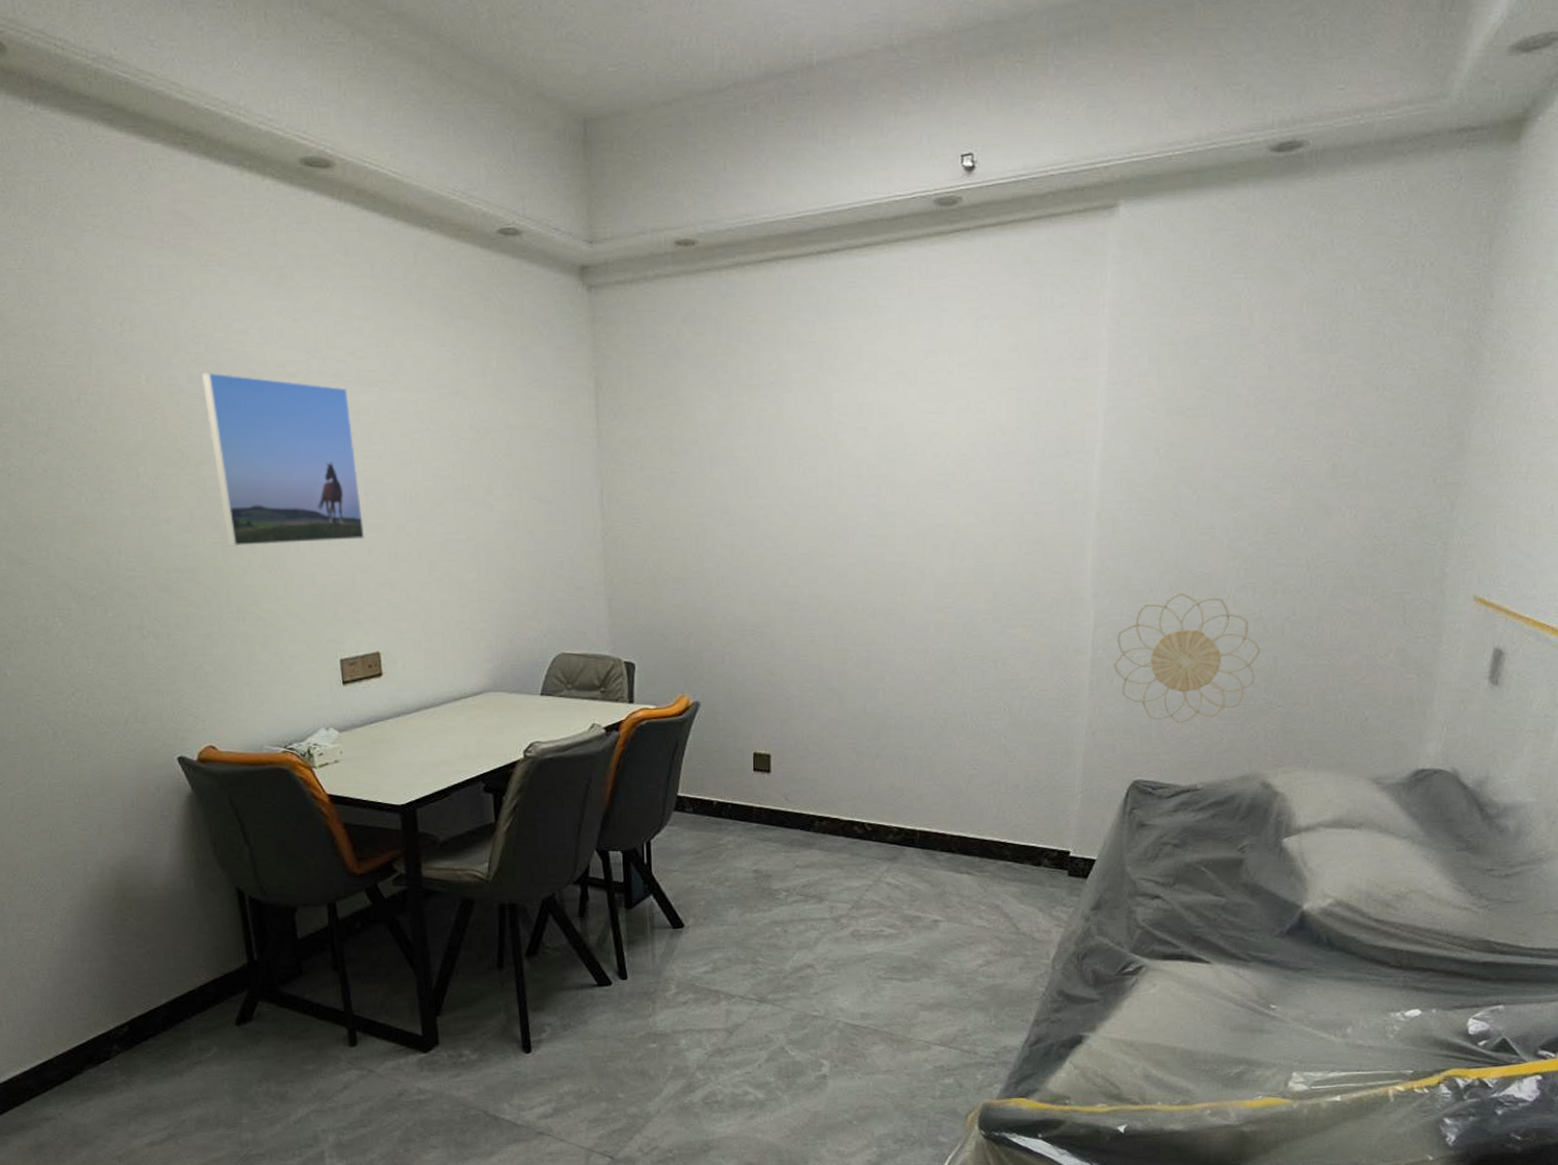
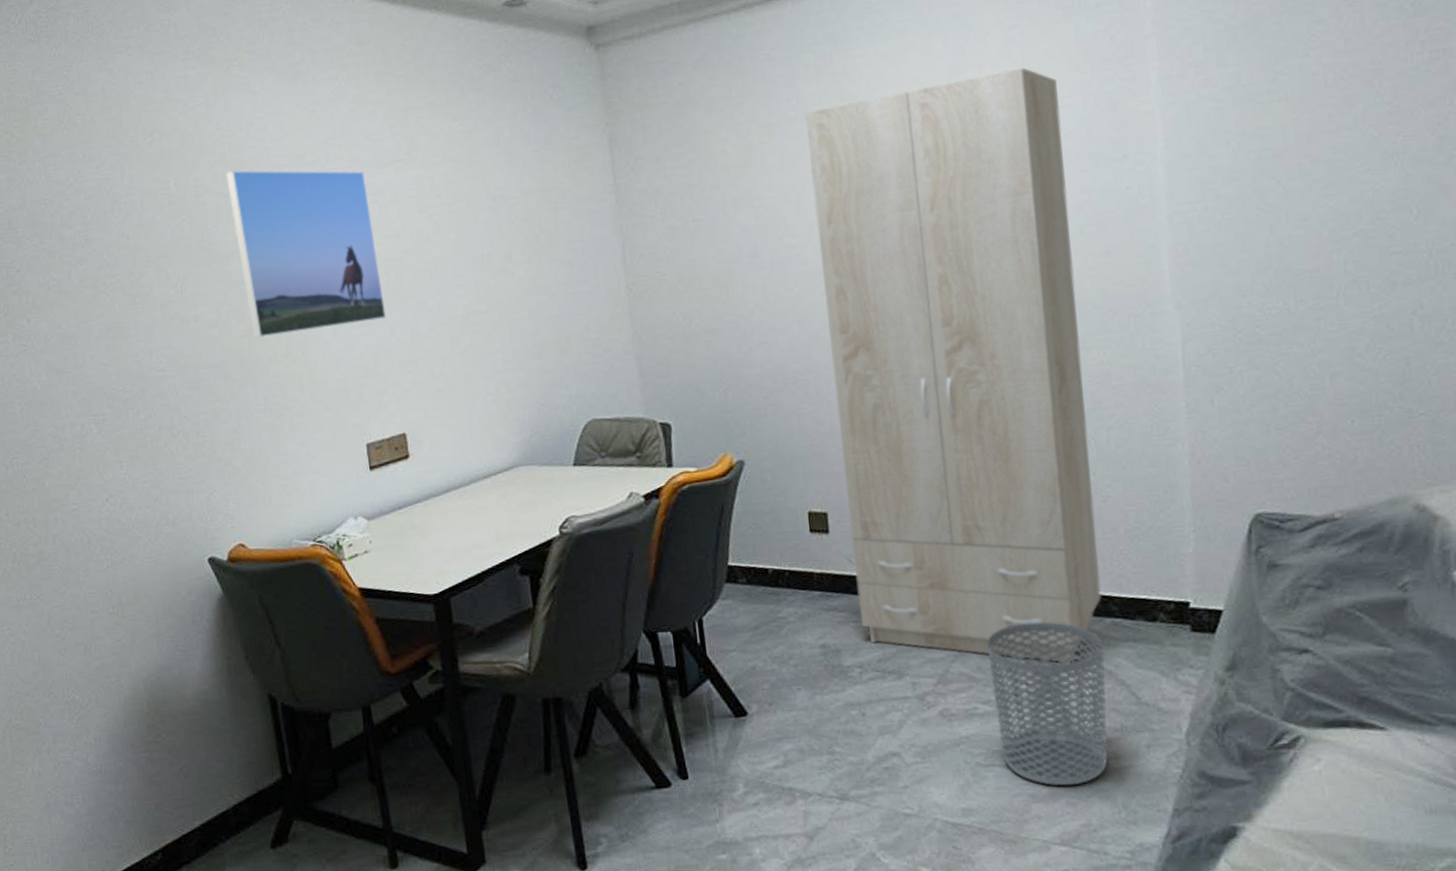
wardrobe: none [784,358,1017,898] -> present [805,67,1102,665]
waste bin: none [897,861,995,998] -> present [986,622,1108,787]
decorative wall piece: present [1114,593,1260,723] -> none [1211,294,1388,443]

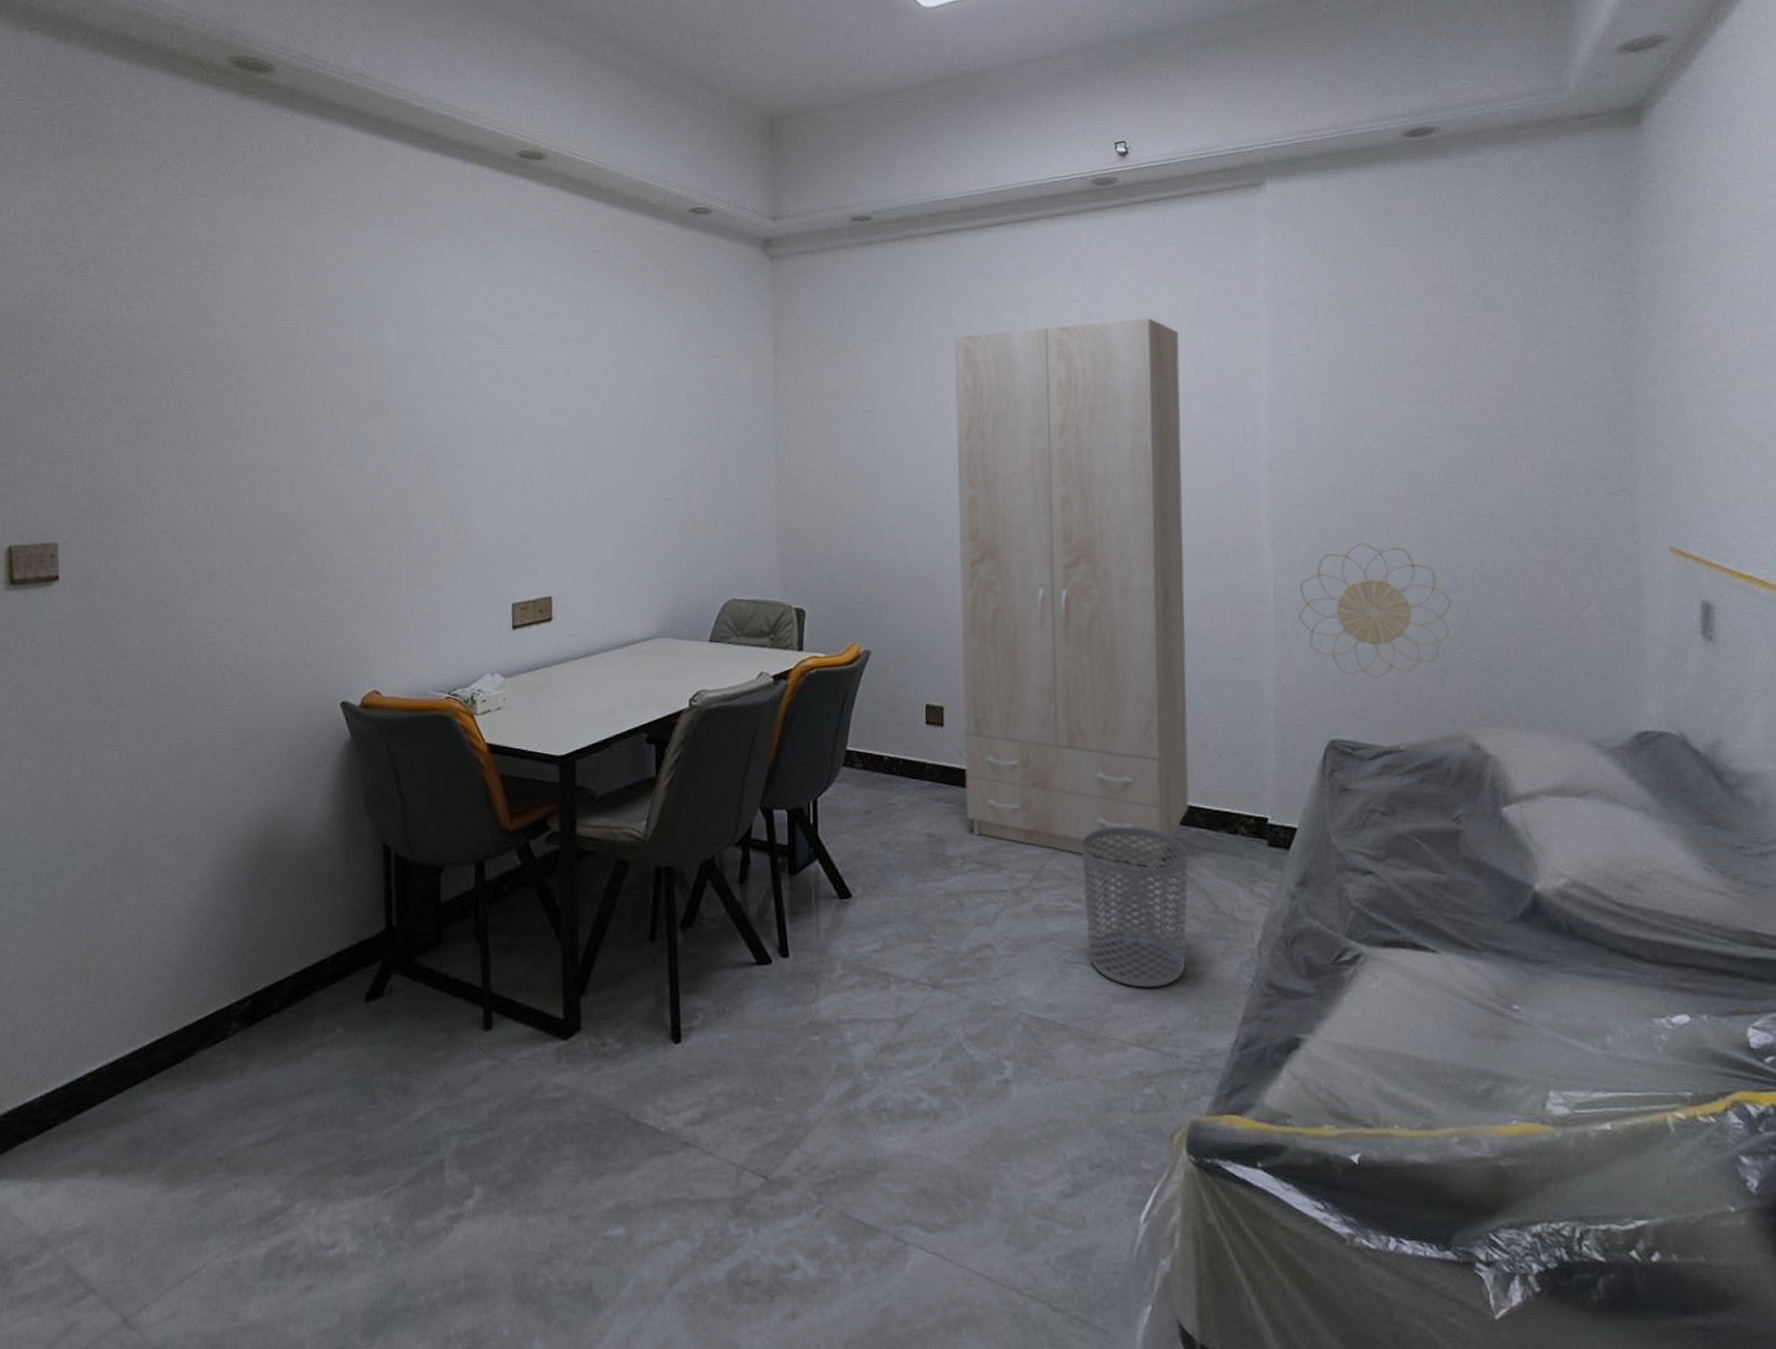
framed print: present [226,169,387,339] -> none [409,333,547,493]
decorative wall piece: none [1211,294,1388,443] -> present [1298,542,1452,678]

